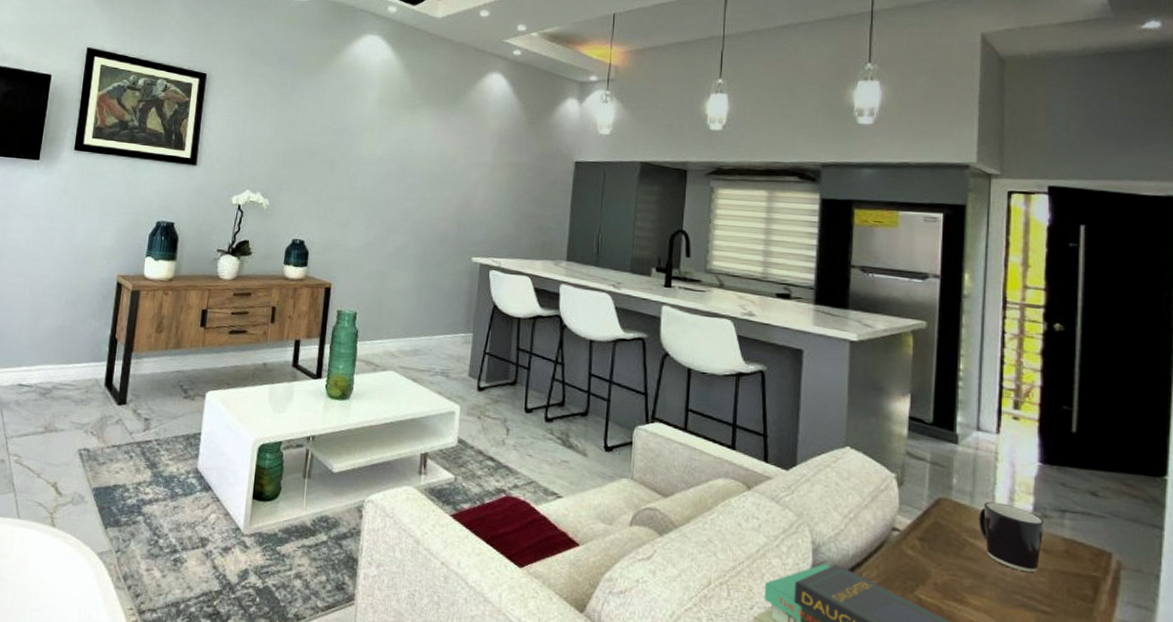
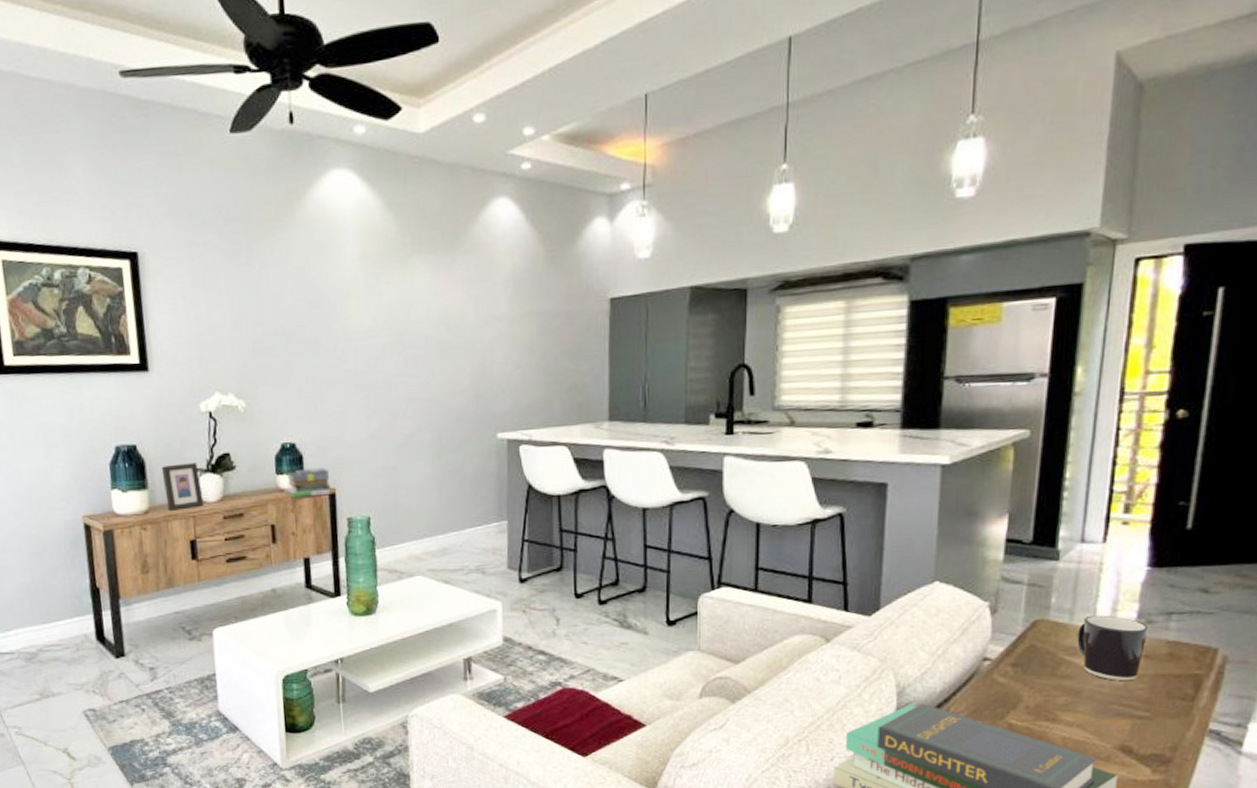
picture frame: none [189,243,221,283] -> present [161,462,204,511]
books: none [288,262,328,288] -> present [284,467,331,498]

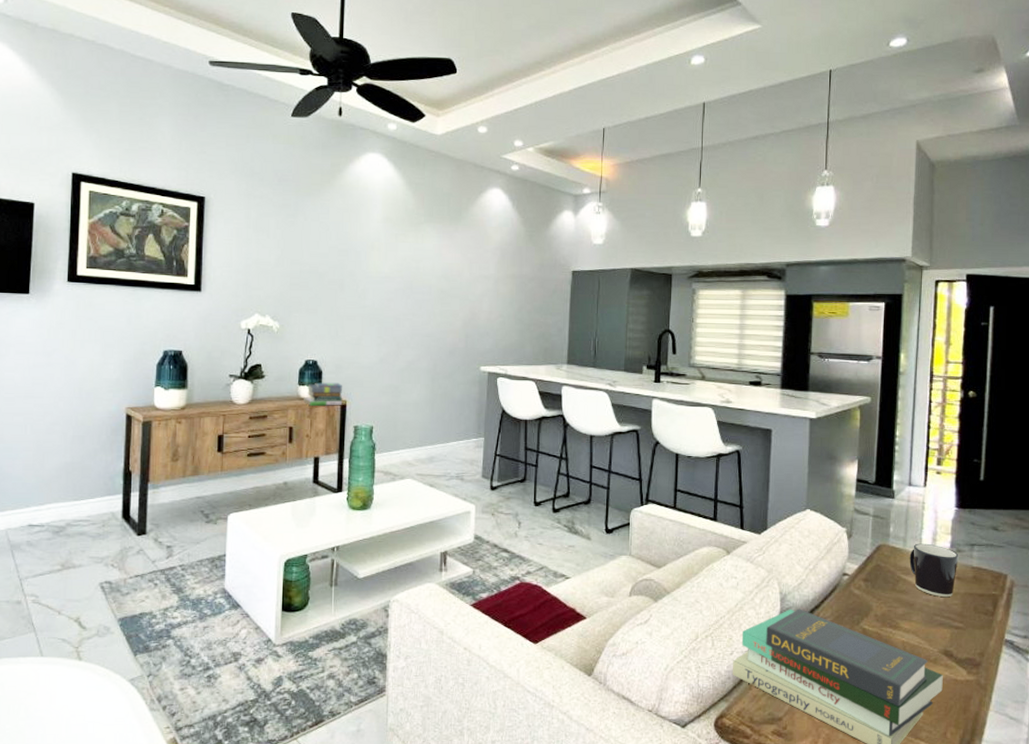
picture frame: present [161,462,204,511] -> none [201,369,234,409]

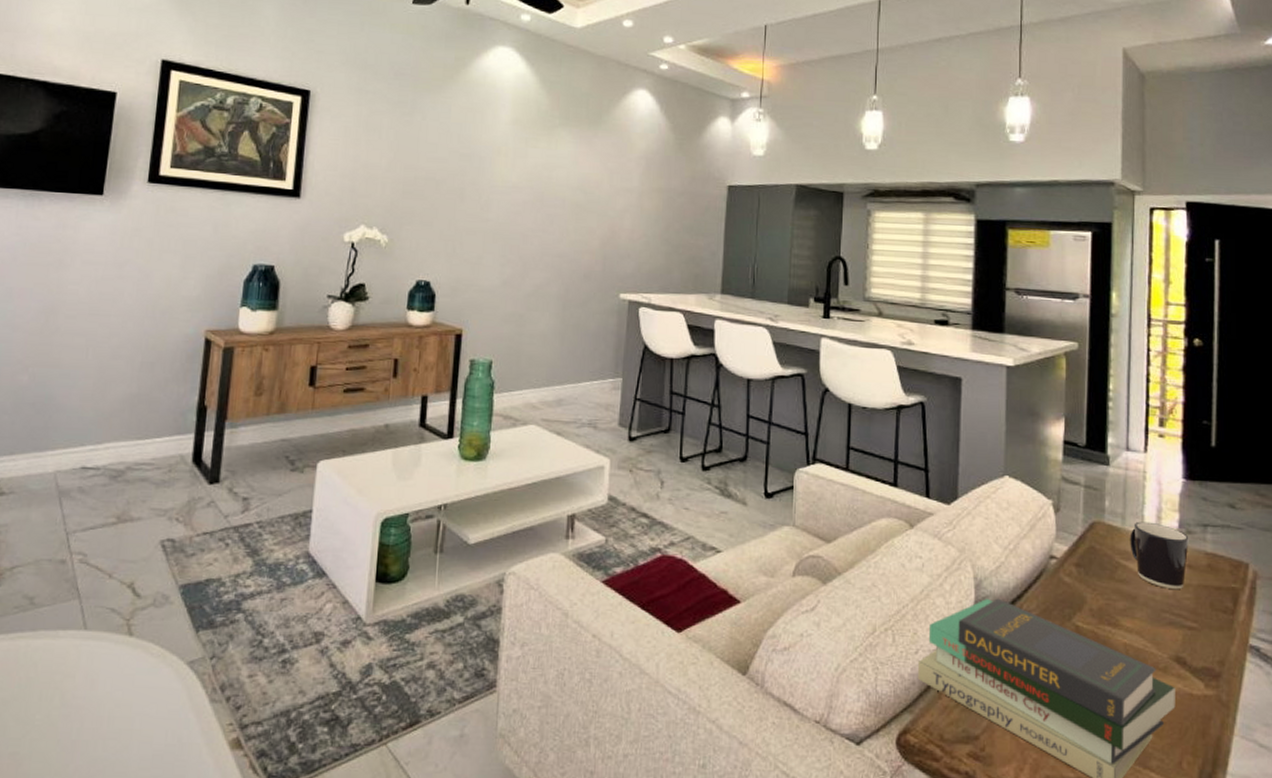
books: present [304,382,343,406] -> none [412,307,458,335]

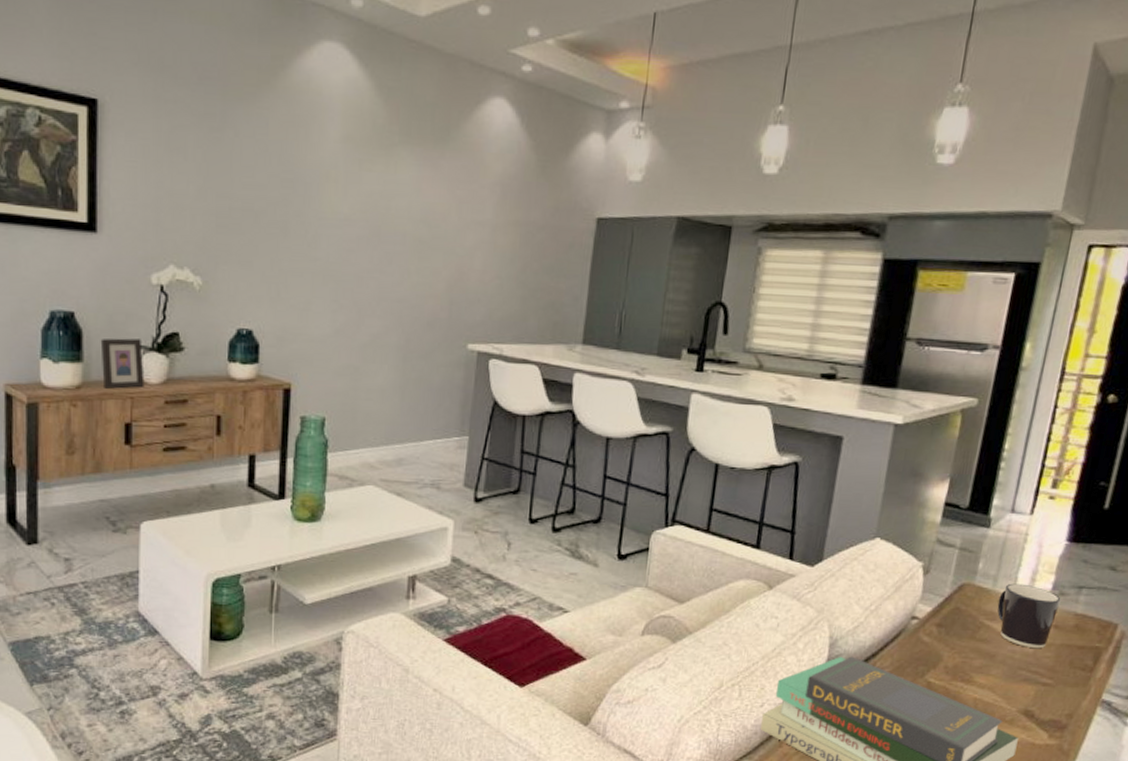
picture frame: none [294,288,332,335] -> present [100,338,145,389]

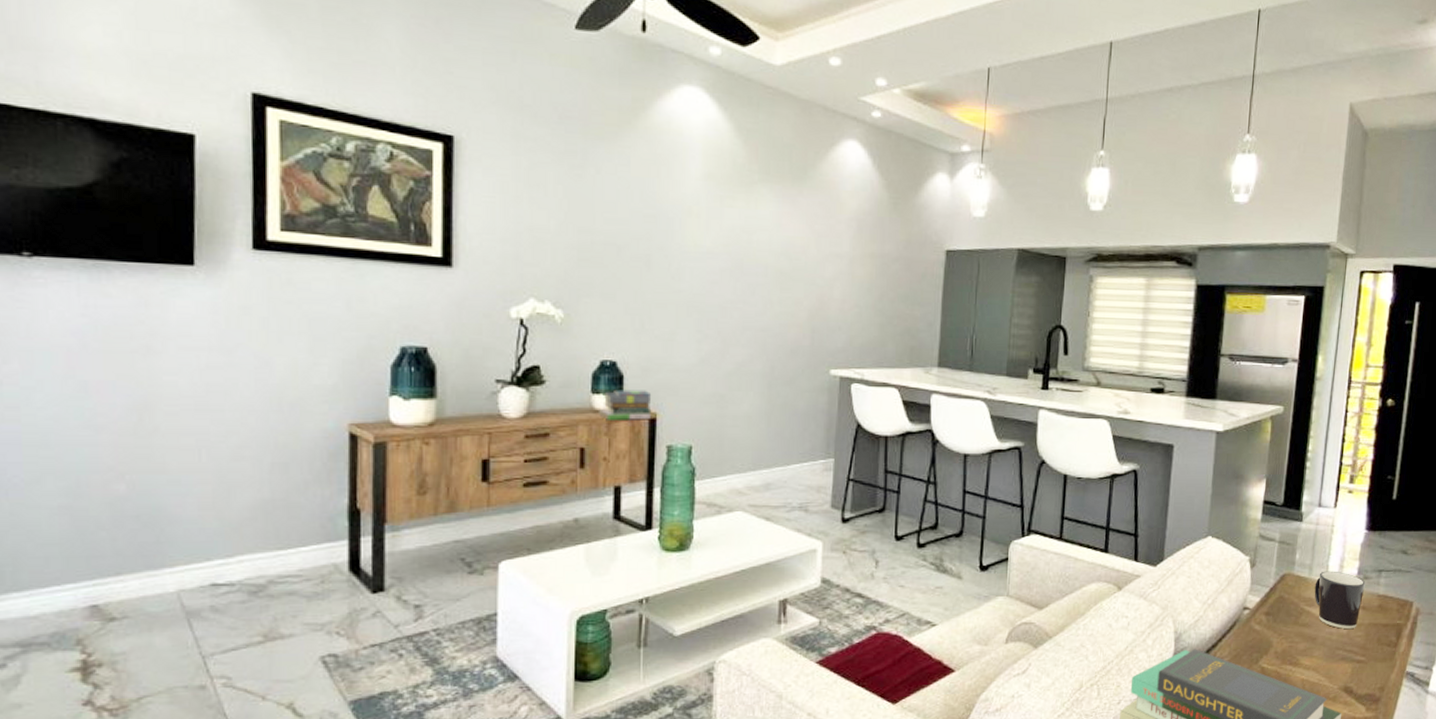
picture frame: present [100,338,145,389] -> none [455,373,503,425]
books: none [235,358,286,390] -> present [599,389,652,420]

